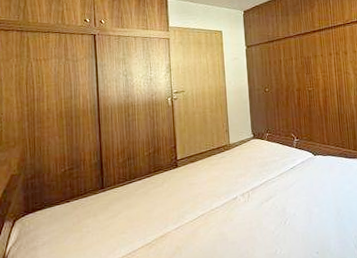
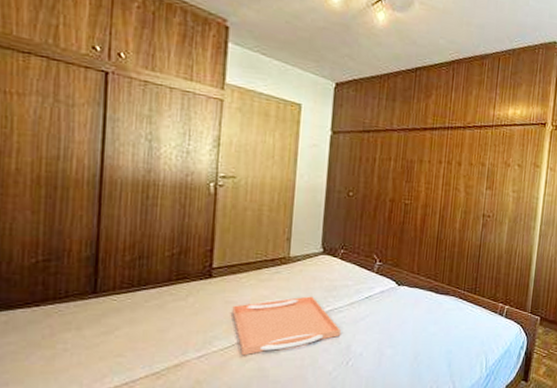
serving tray: none [195,172,276,225] -> present [232,296,340,356]

